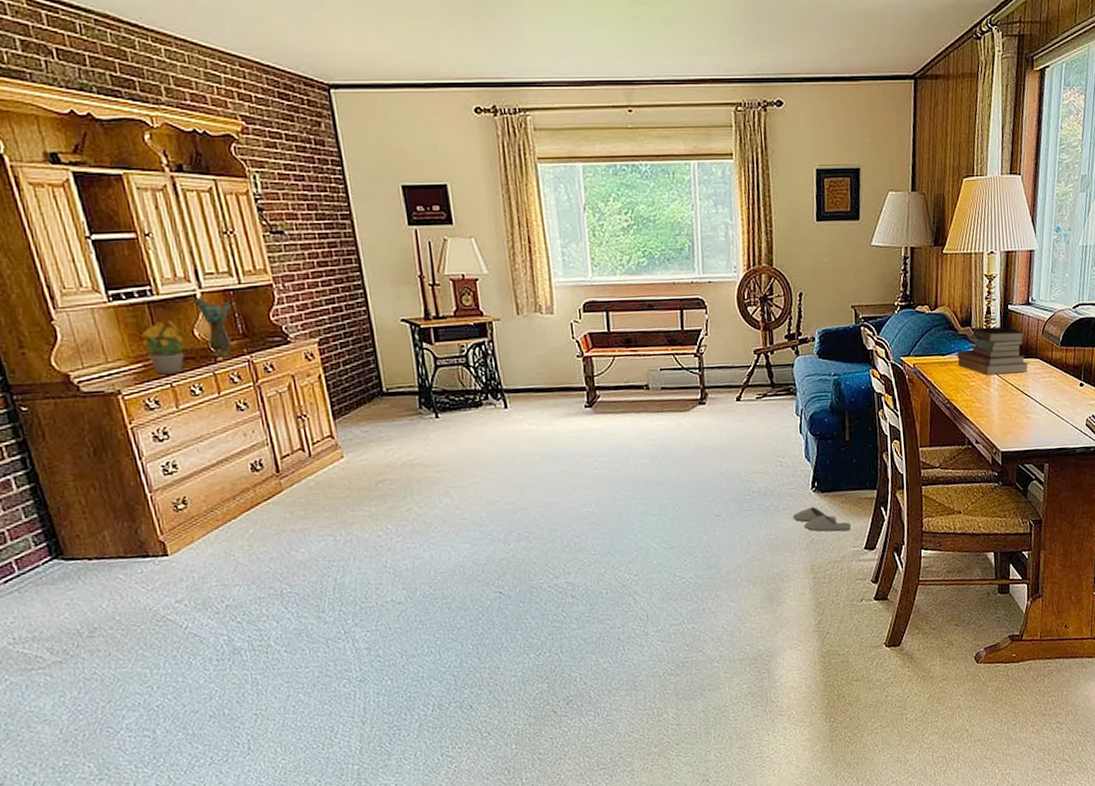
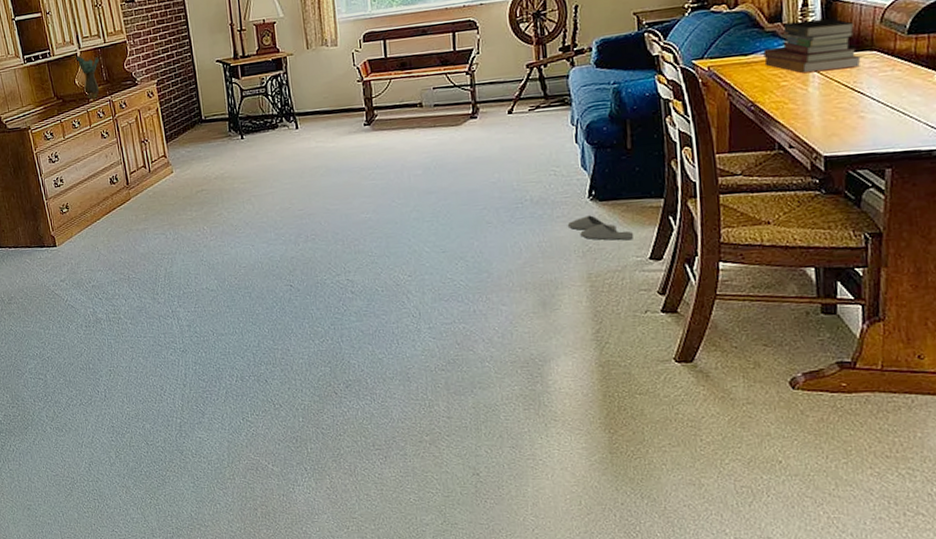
flowerpot: present [142,320,185,375] -> none [43,74,69,114]

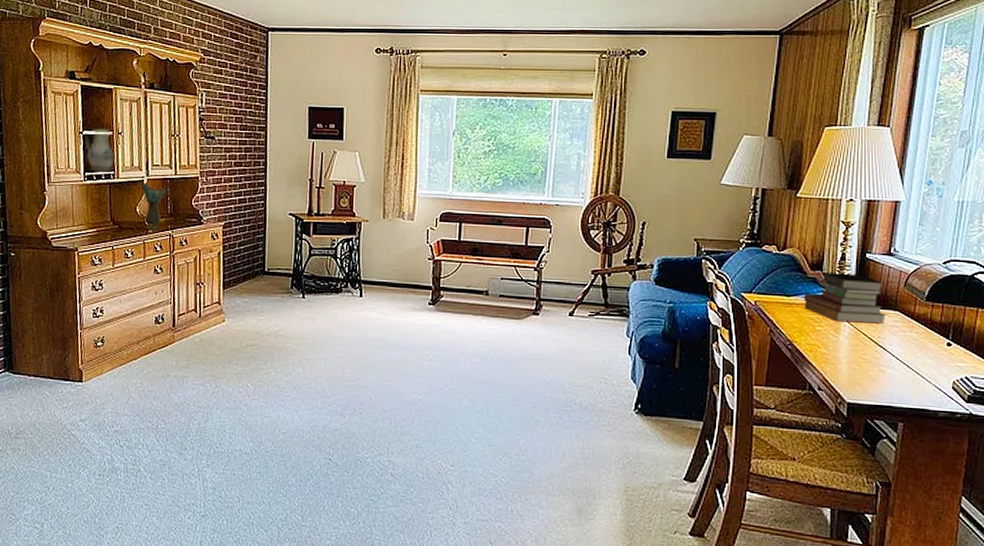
ceramic pitcher: none [17,12,48,54] -> present [84,129,115,172]
slippers: present [567,215,634,241] -> none [611,428,673,458]

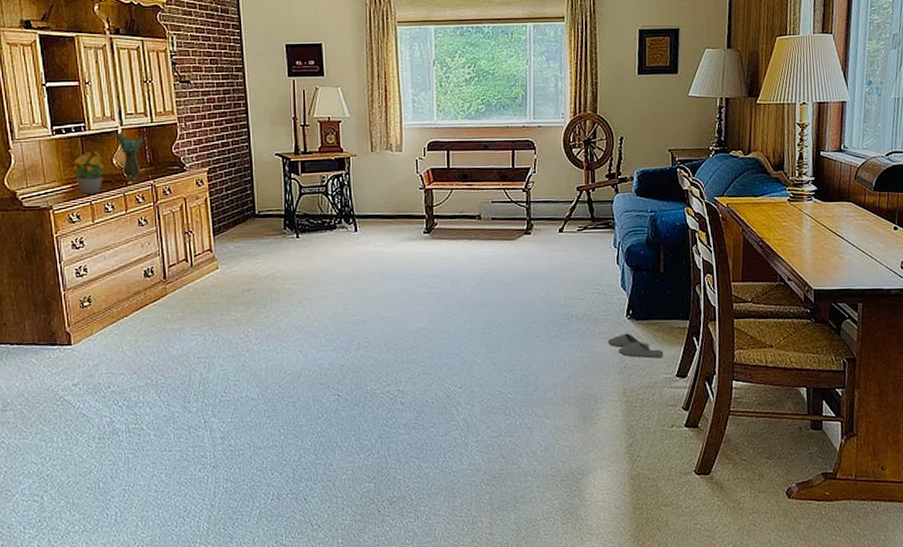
ceramic pitcher: present [84,129,115,172] -> none [48,80,84,125]
flowerpot: none [100,198,129,240] -> present [74,151,105,195]
slippers: none [611,428,673,458] -> present [607,333,664,358]
books: present [804,272,886,324] -> none [769,171,841,217]

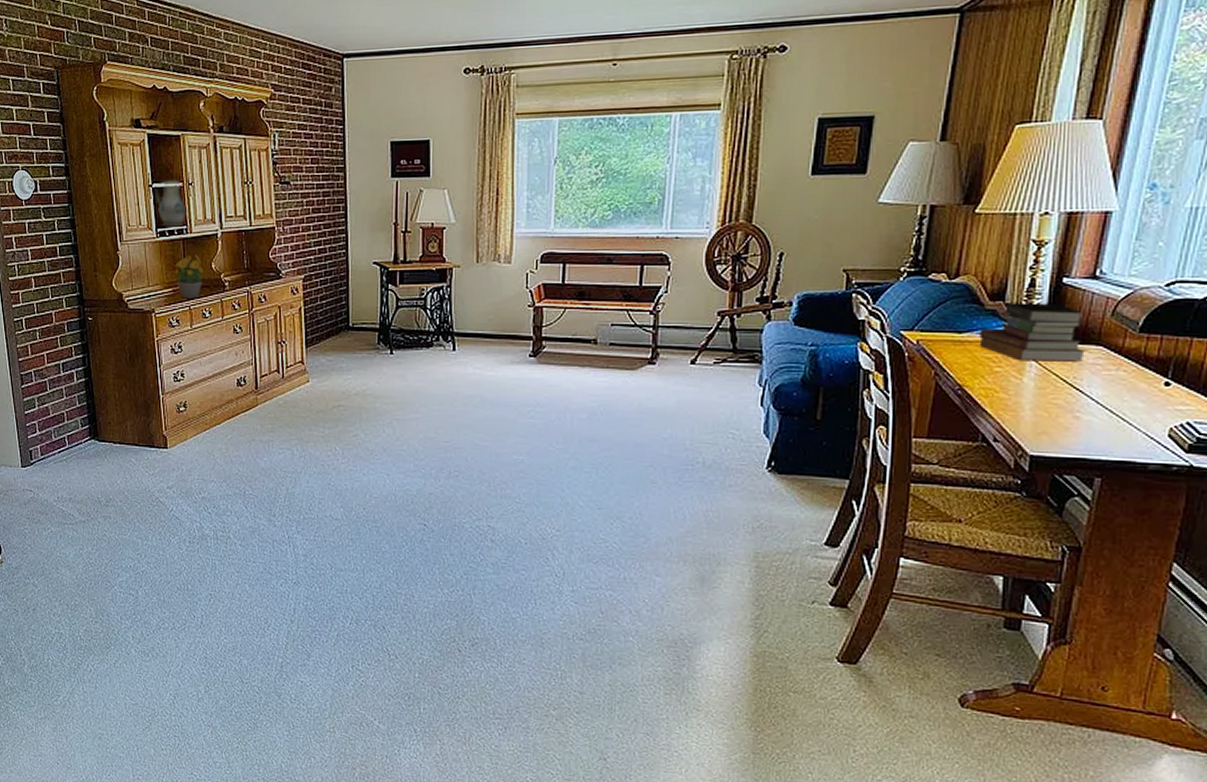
ceramic pitcher: none [48,80,84,125] -> present [154,181,187,227]
vase: present [114,132,143,182] -> none [214,236,241,287]
slippers: present [607,333,664,358] -> none [739,488,812,521]
books: none [769,171,841,217] -> present [979,303,1085,362]

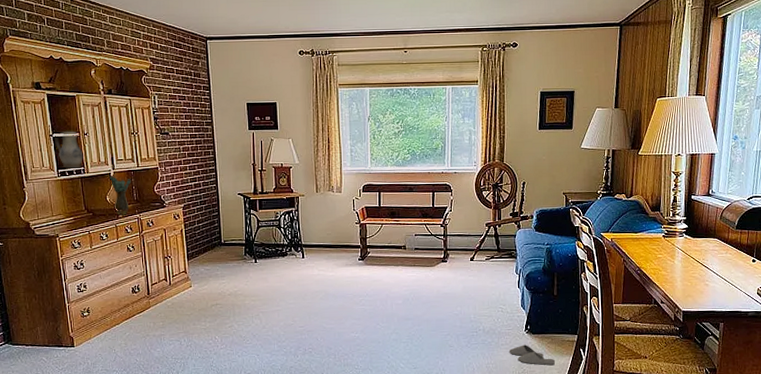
flowerpot: present [175,254,204,299] -> none [75,190,100,225]
vase: none [214,236,241,287] -> present [107,175,131,215]
slippers: none [739,488,812,521] -> present [509,345,556,366]
books: present [979,303,1085,362] -> none [647,212,708,250]

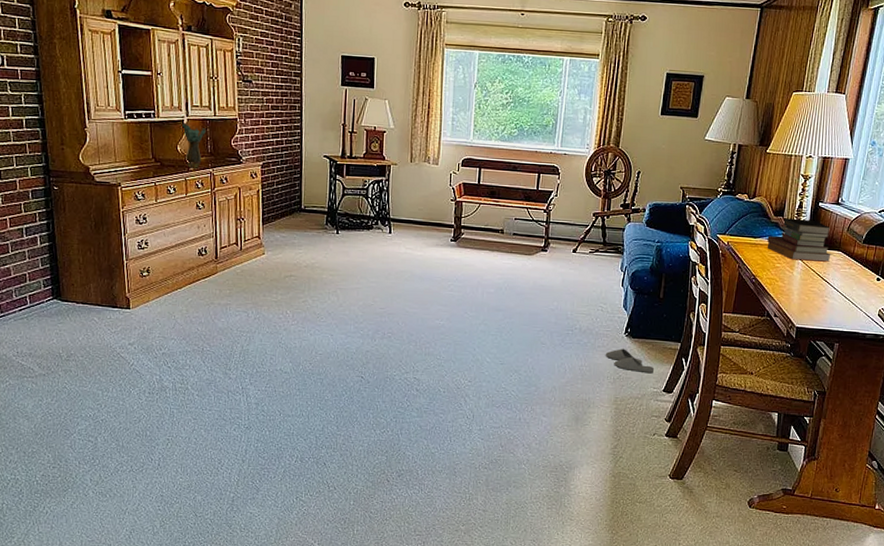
ceramic pitcher: present [55,132,83,168] -> none [124,69,155,111]
books: none [647,212,708,250] -> present [767,218,831,262]

